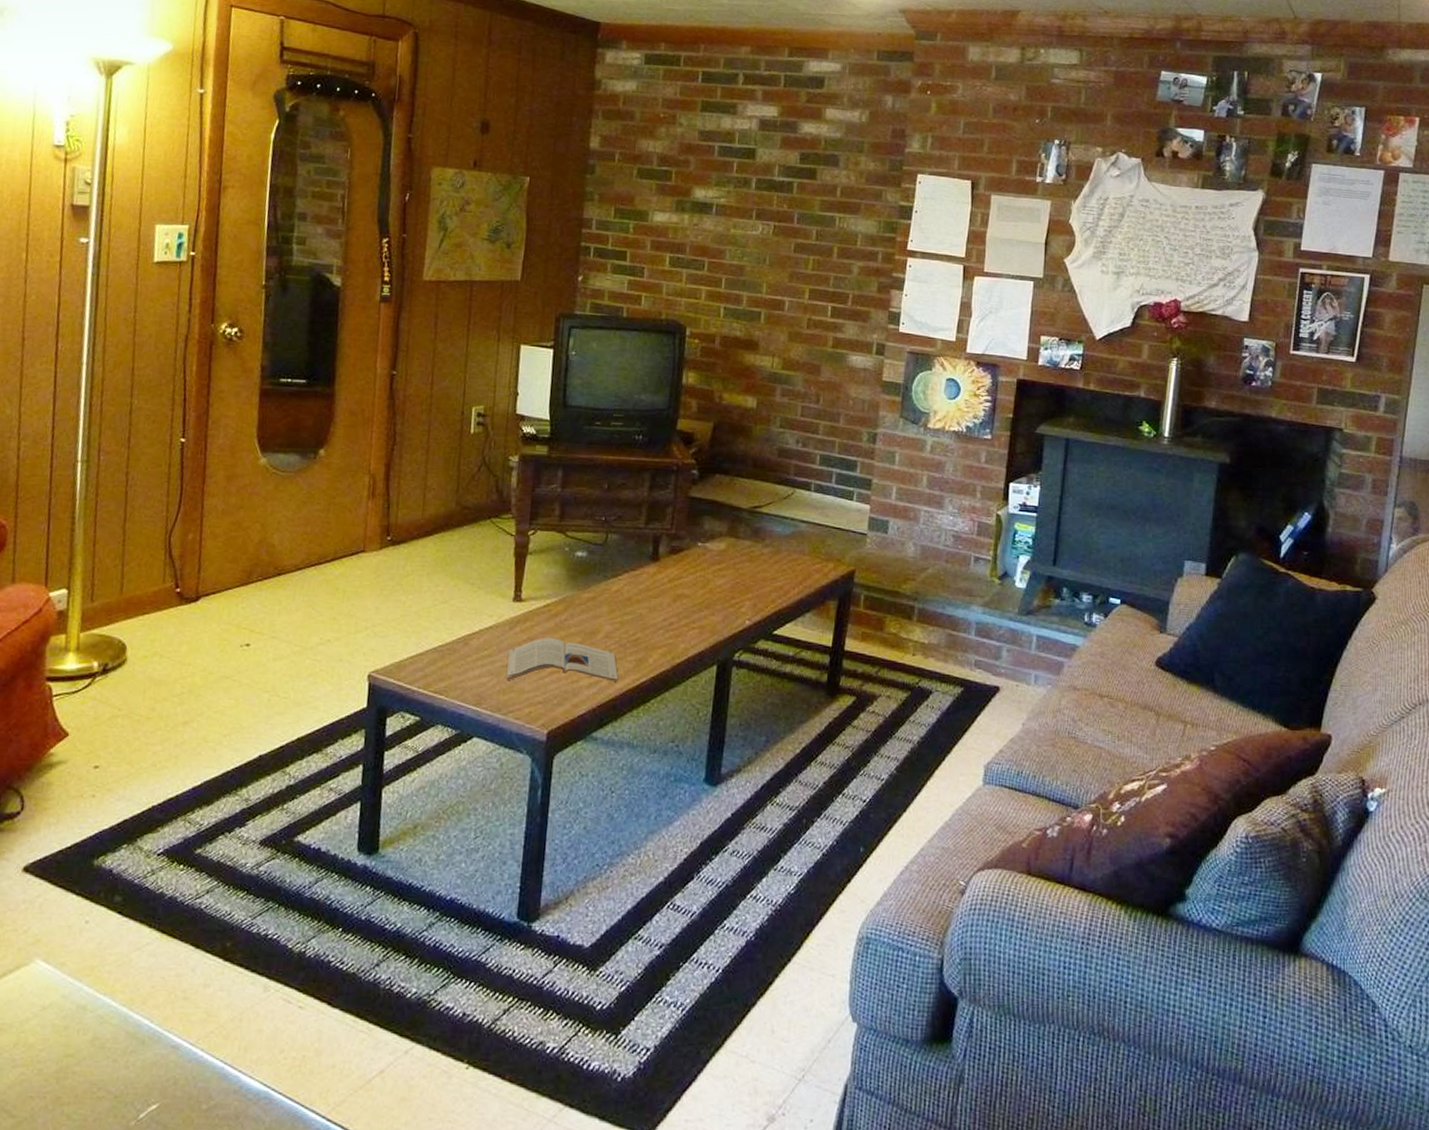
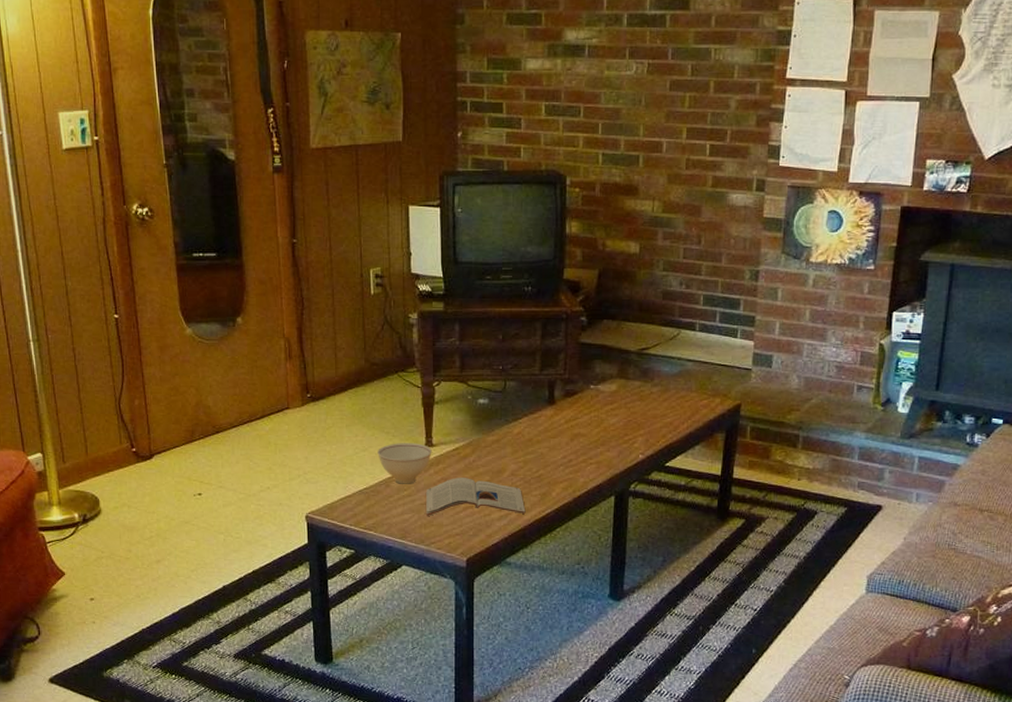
bowl: none [458,595,520,643] -> present [377,443,432,484]

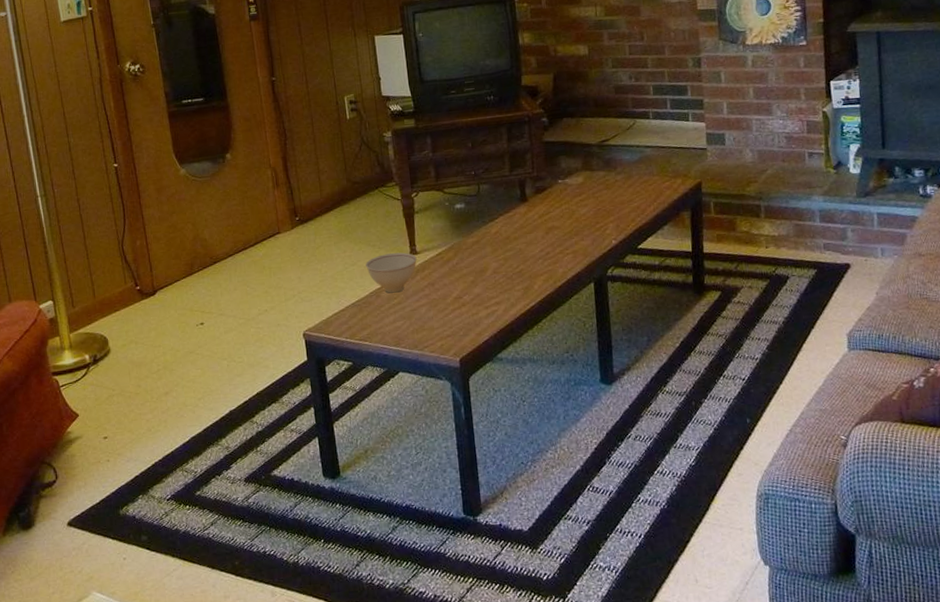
magazine: present [426,478,526,517] -> none [415,280,511,322]

